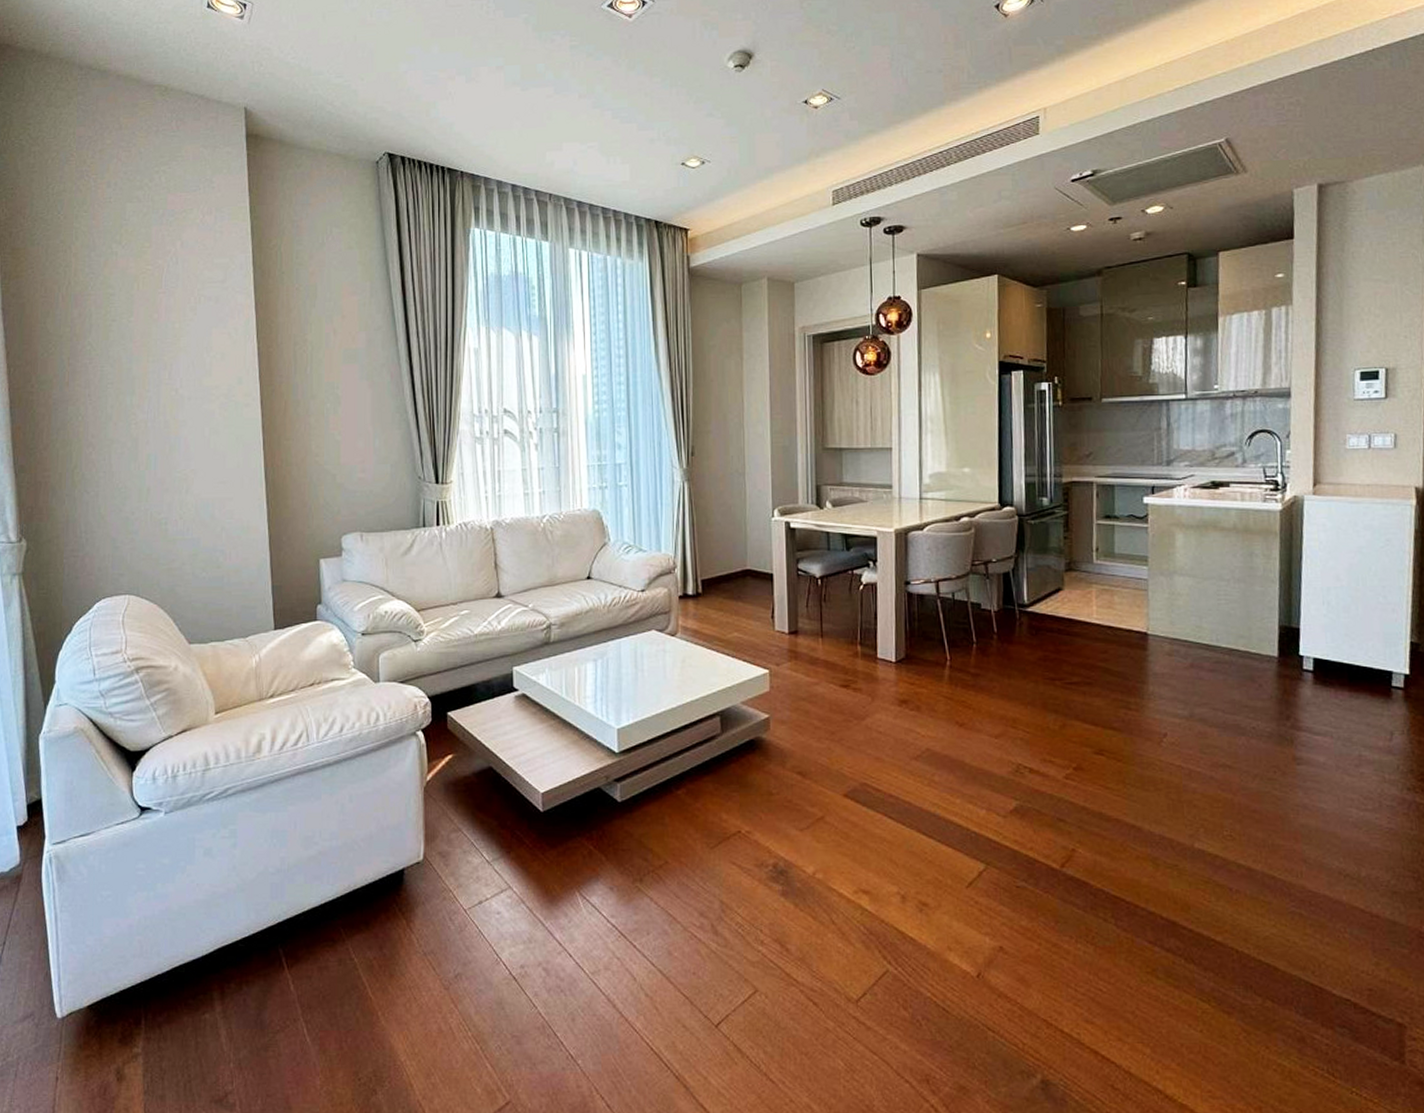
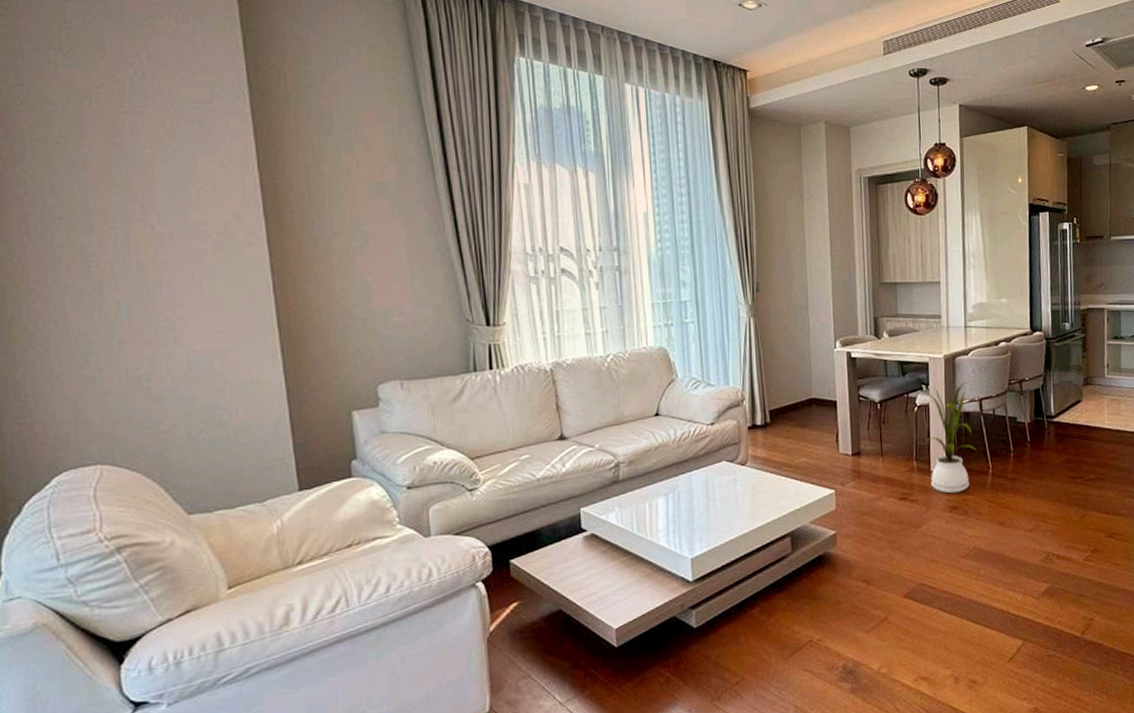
house plant: none [867,560,933,685] -> present [920,381,977,494]

